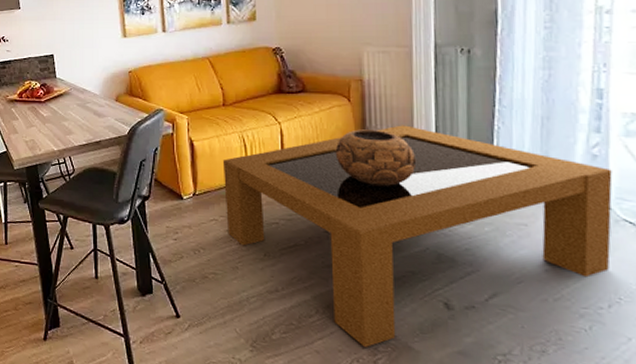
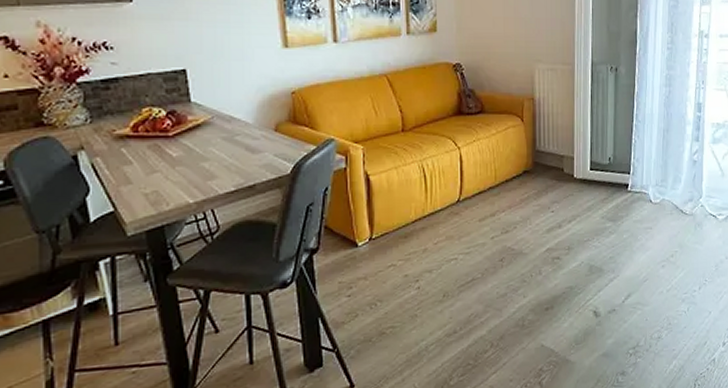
coffee table: present [222,125,613,347] -> none [401,143,705,370]
decorative bowl: present [335,129,417,187] -> none [509,150,576,207]

